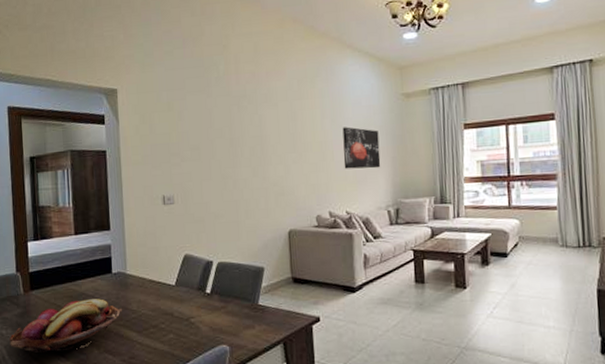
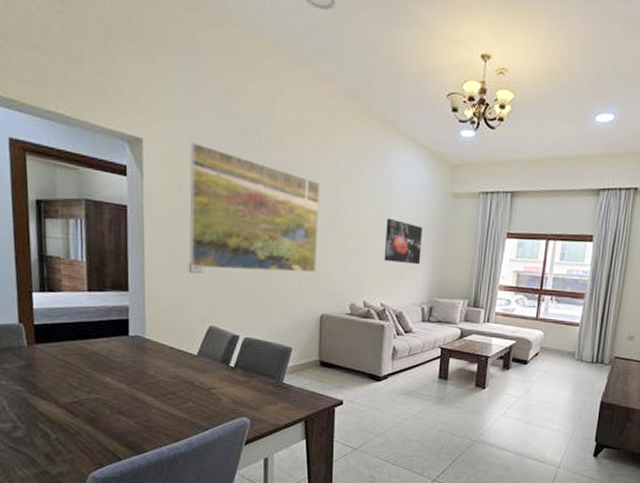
fruit basket: present [9,299,122,354] -> none [10,359,138,409]
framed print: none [158,85,280,200] -> present [189,142,320,273]

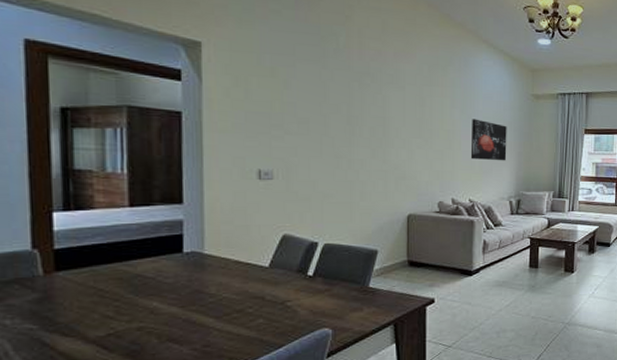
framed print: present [189,142,320,273] -> none [258,47,403,175]

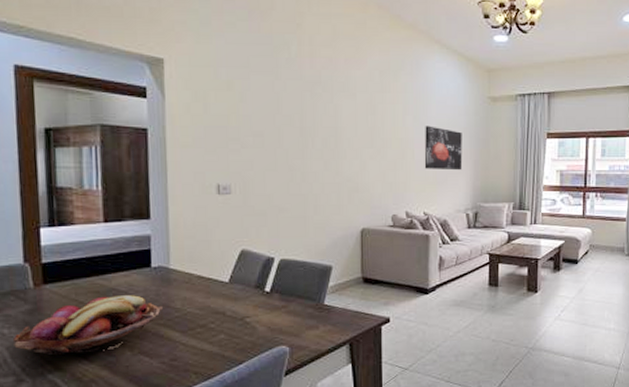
fruit basket: none [17,281,195,347] -> present [13,295,163,356]

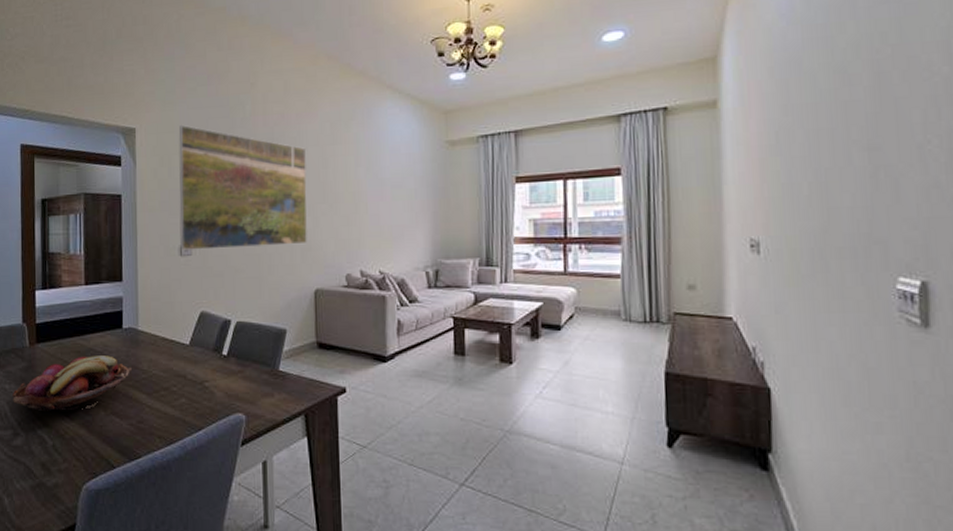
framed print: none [215,60,355,189] -> present [178,125,307,250]
wall art: present [424,126,463,171] -> none [378,176,420,224]

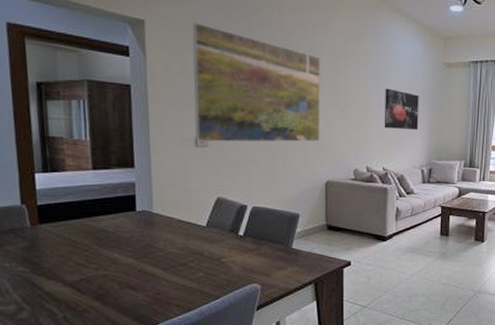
fruit basket: present [13,356,132,412] -> none [14,236,147,288]
wall art: none [378,176,420,224] -> present [384,88,419,130]

